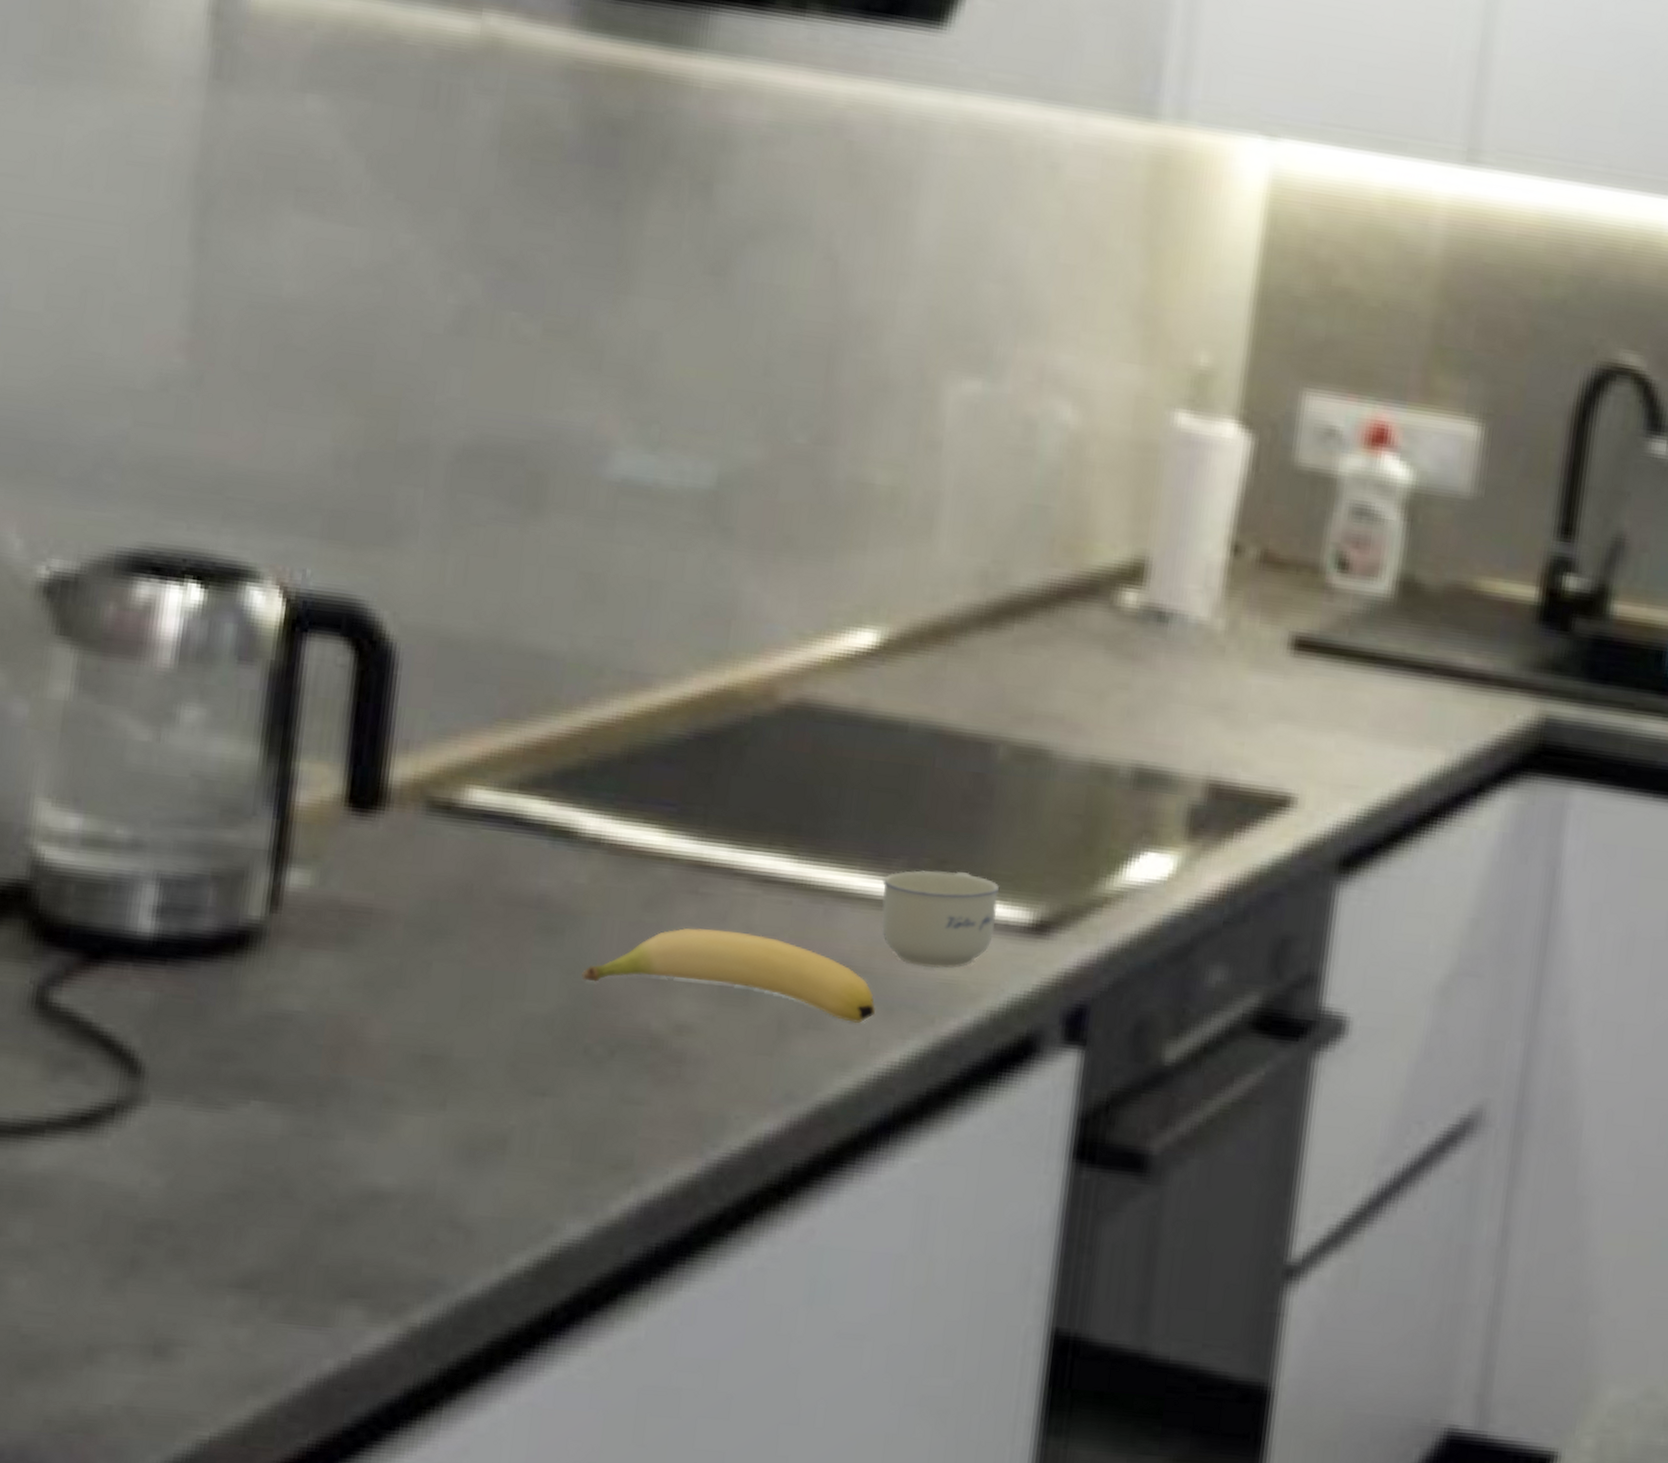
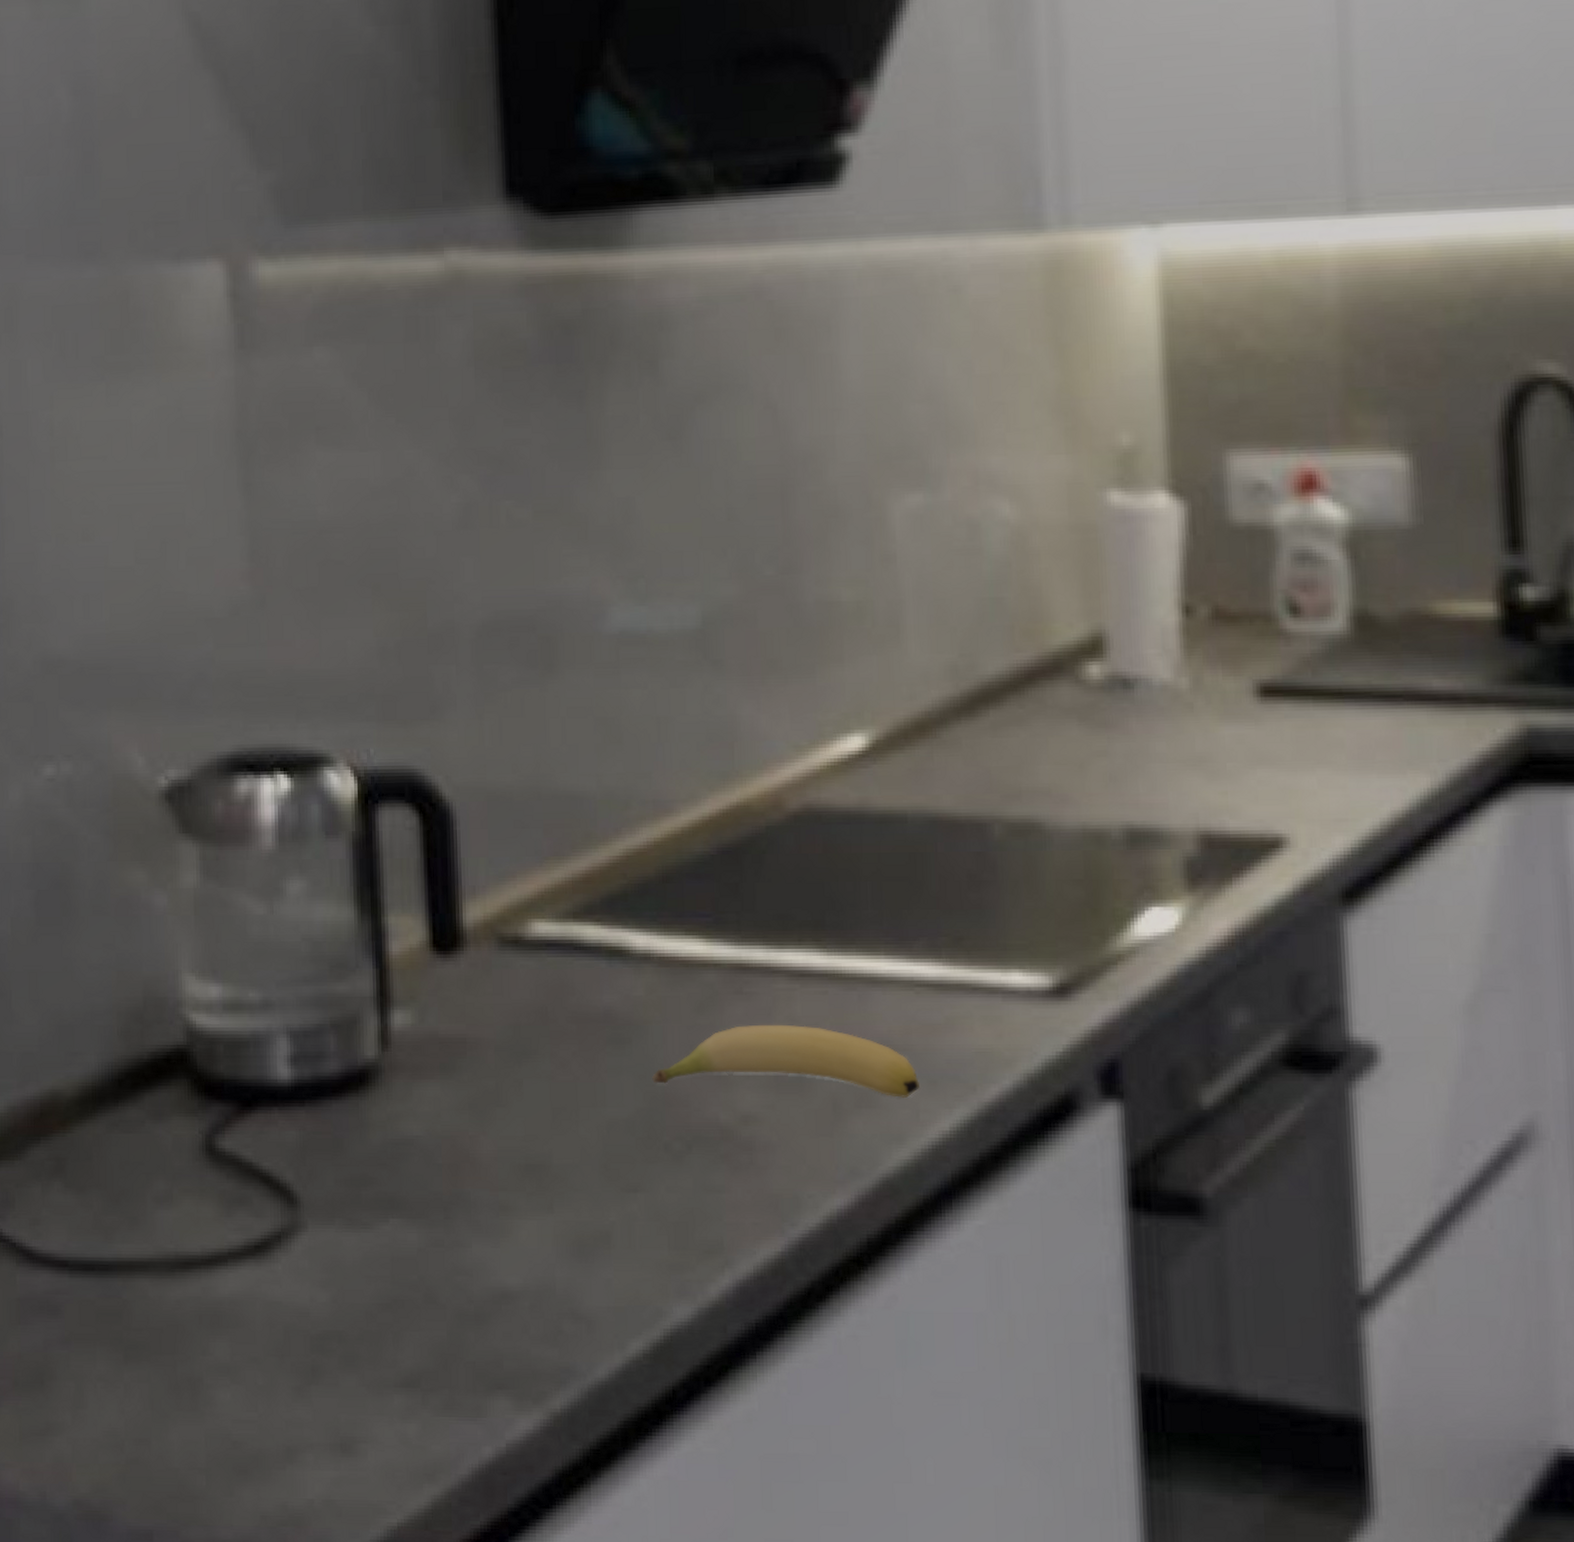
cup: present [881,870,999,969] -> none [907,946,1019,1040]

